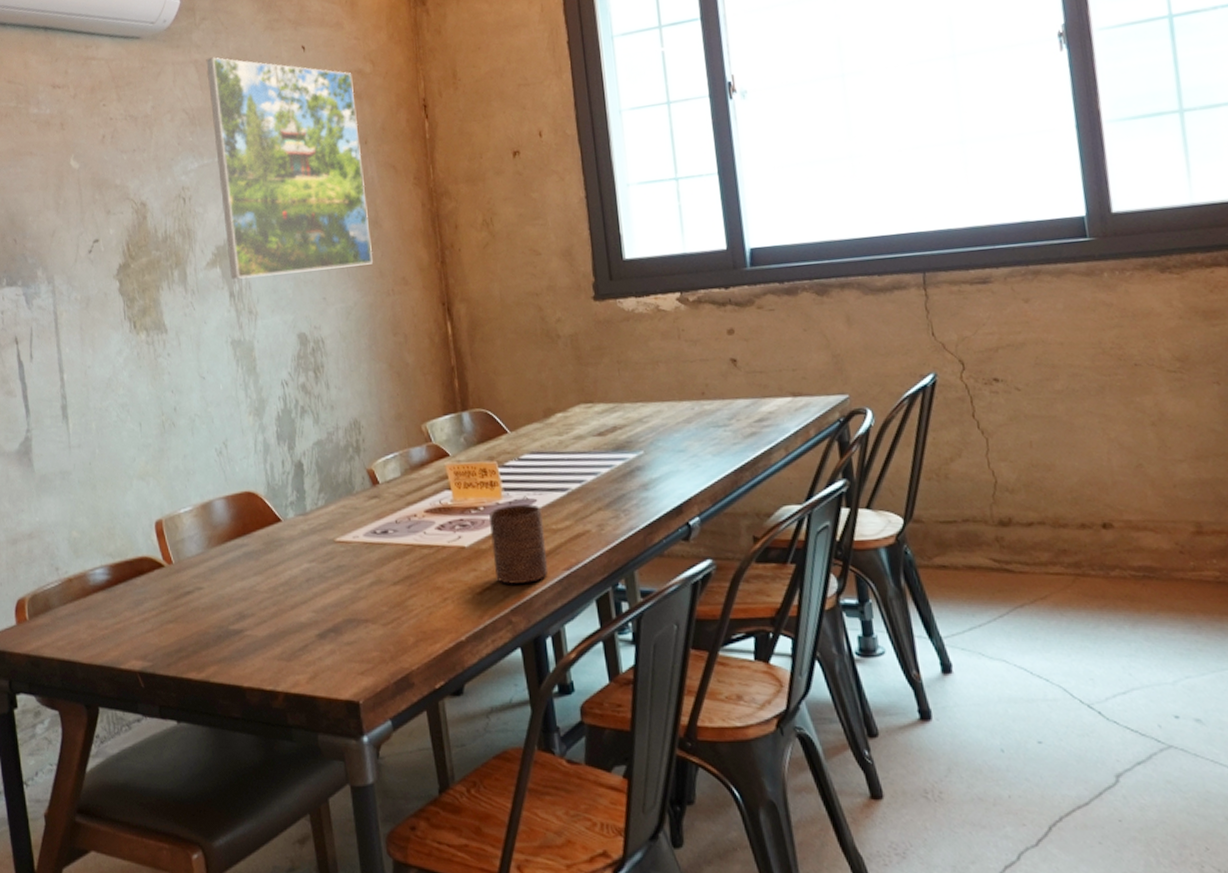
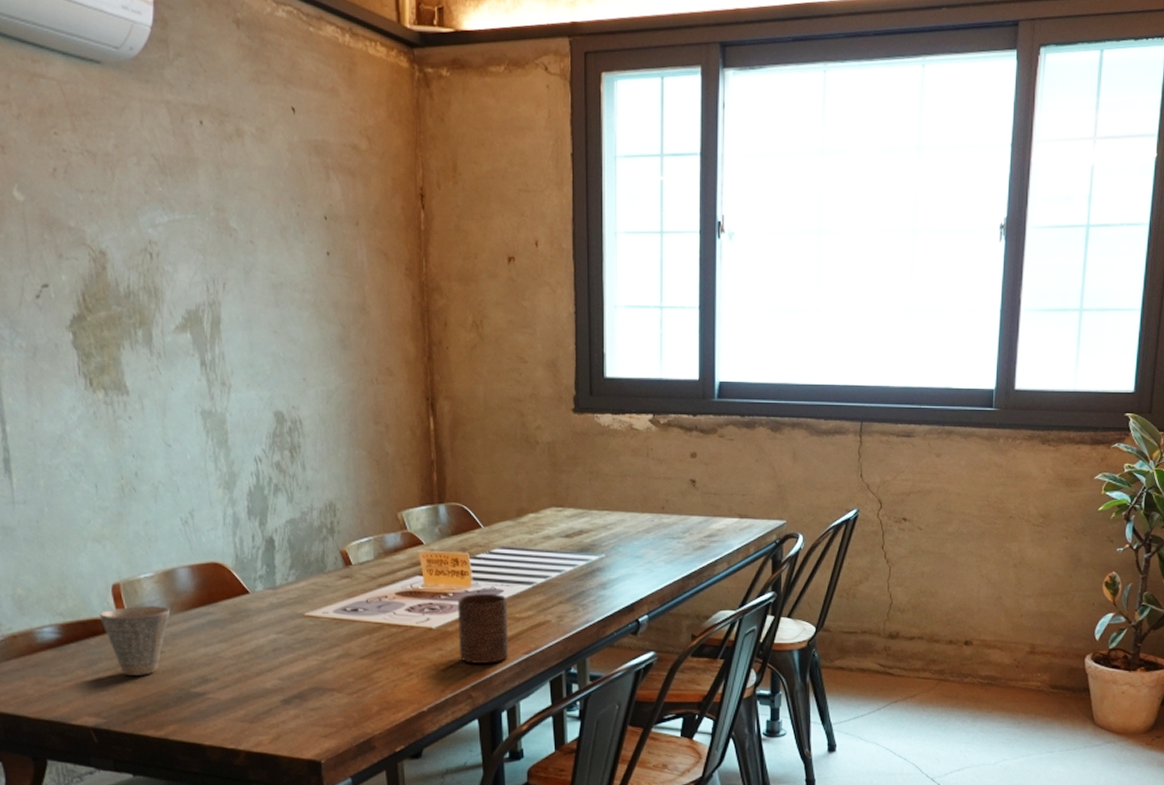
cup: none [144,540,209,615] -> present [99,606,171,675]
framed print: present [206,57,373,280] -> none [180,101,358,351]

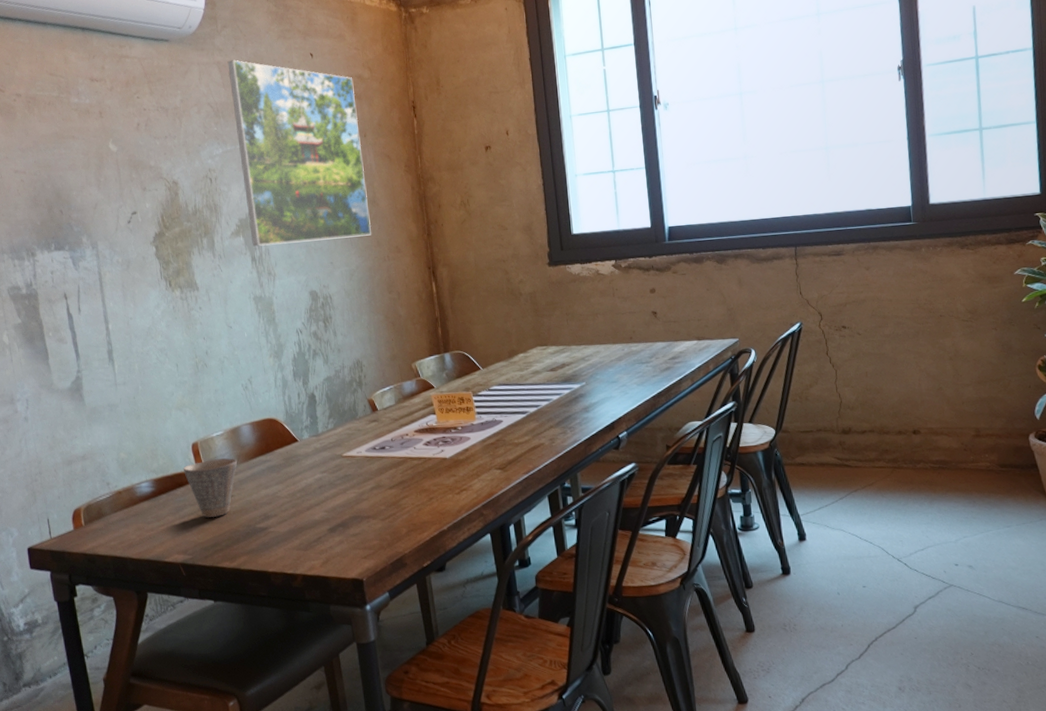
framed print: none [180,101,358,351] -> present [227,59,372,247]
cup: present [458,593,509,663] -> none [466,424,512,486]

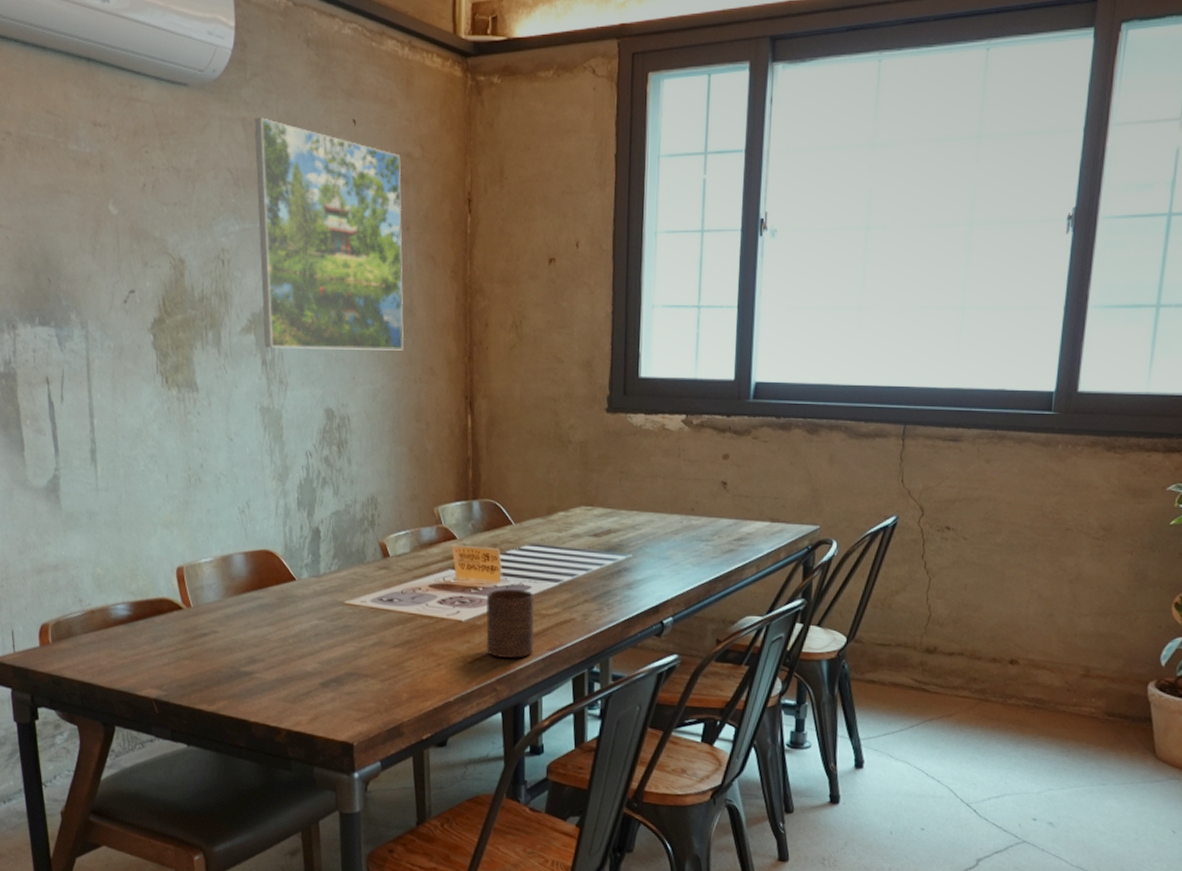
cup: present [183,458,238,518] -> none [164,588,226,653]
cup: none [466,424,512,486] -> present [486,589,535,658]

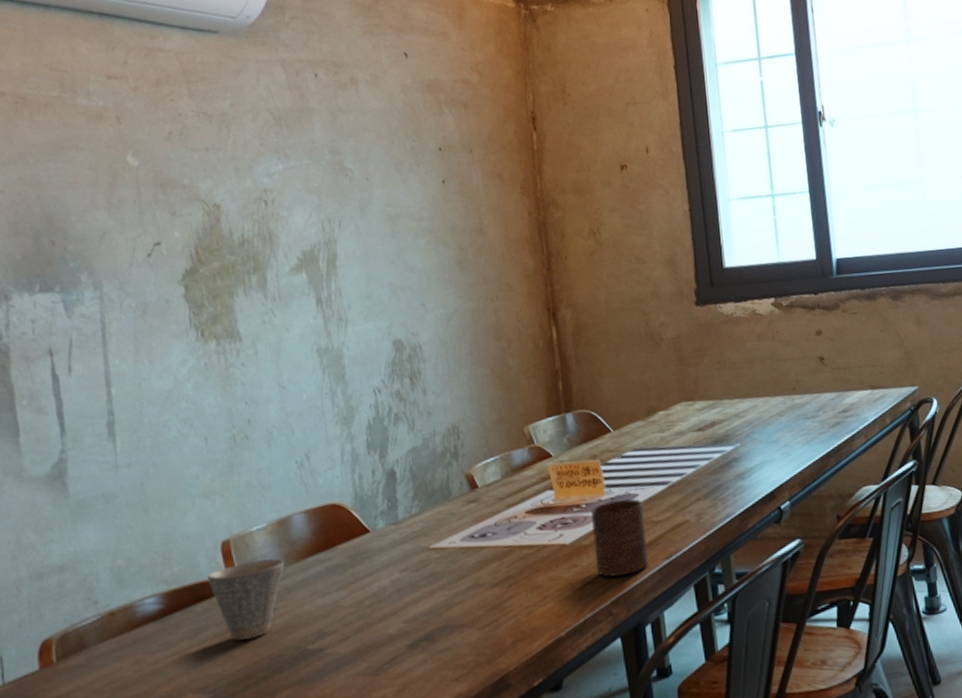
cup: none [164,588,226,653] -> present [206,558,285,641]
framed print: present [254,117,405,351] -> none [295,57,477,286]

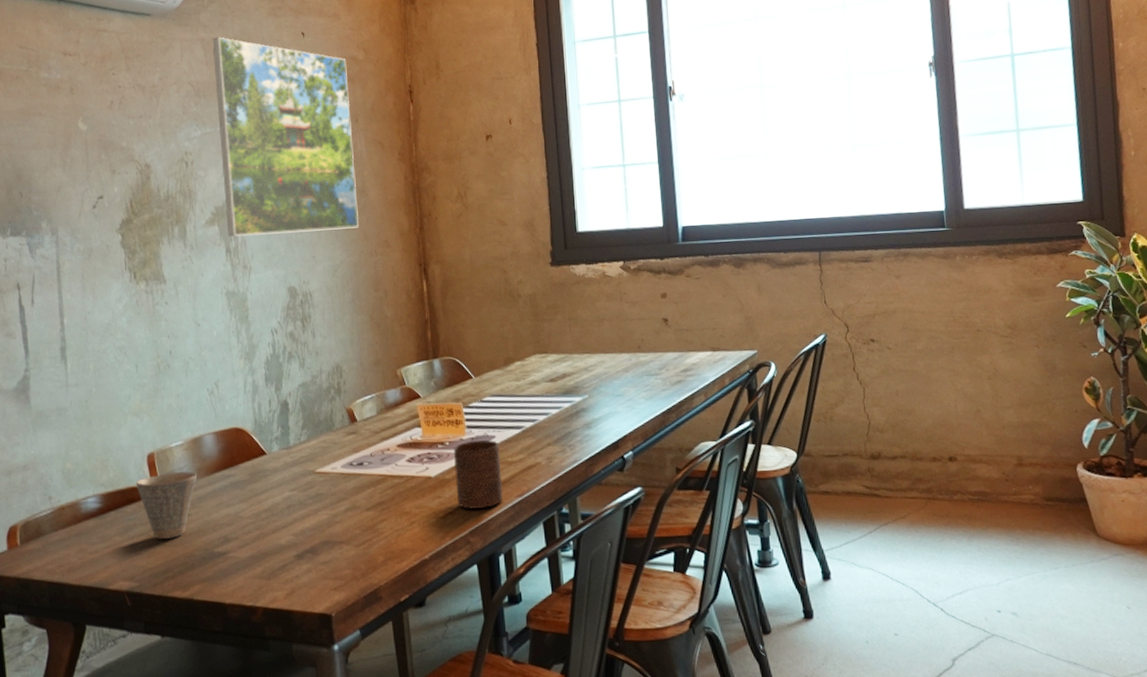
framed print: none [295,57,477,286] -> present [212,37,359,237]

